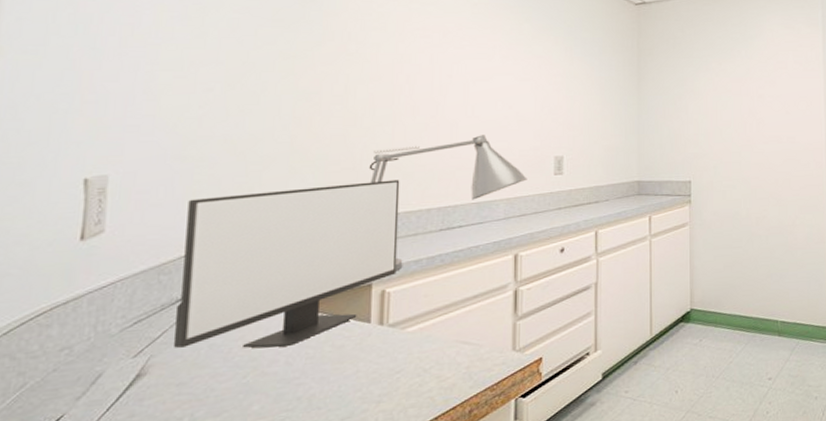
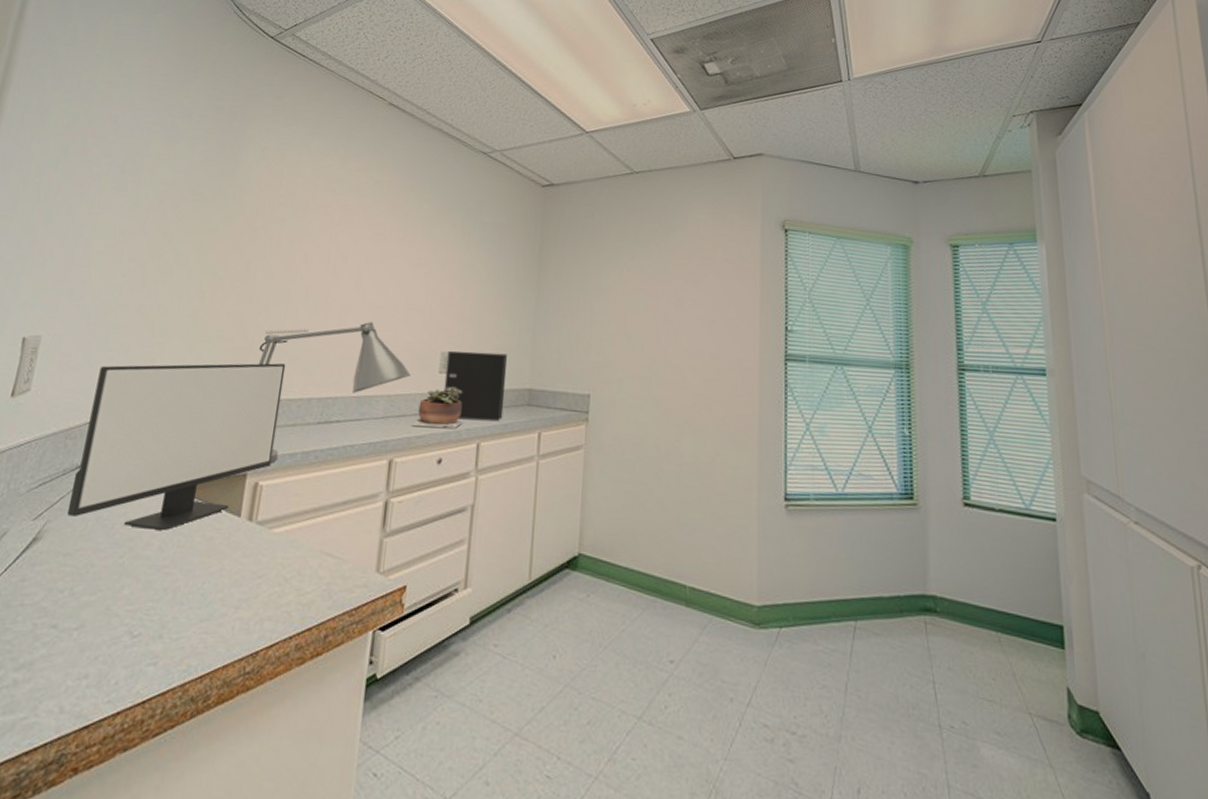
succulent plant: none [532,185,580,224] -> present [411,386,462,429]
binder: none [560,153,617,213] -> present [443,350,507,422]

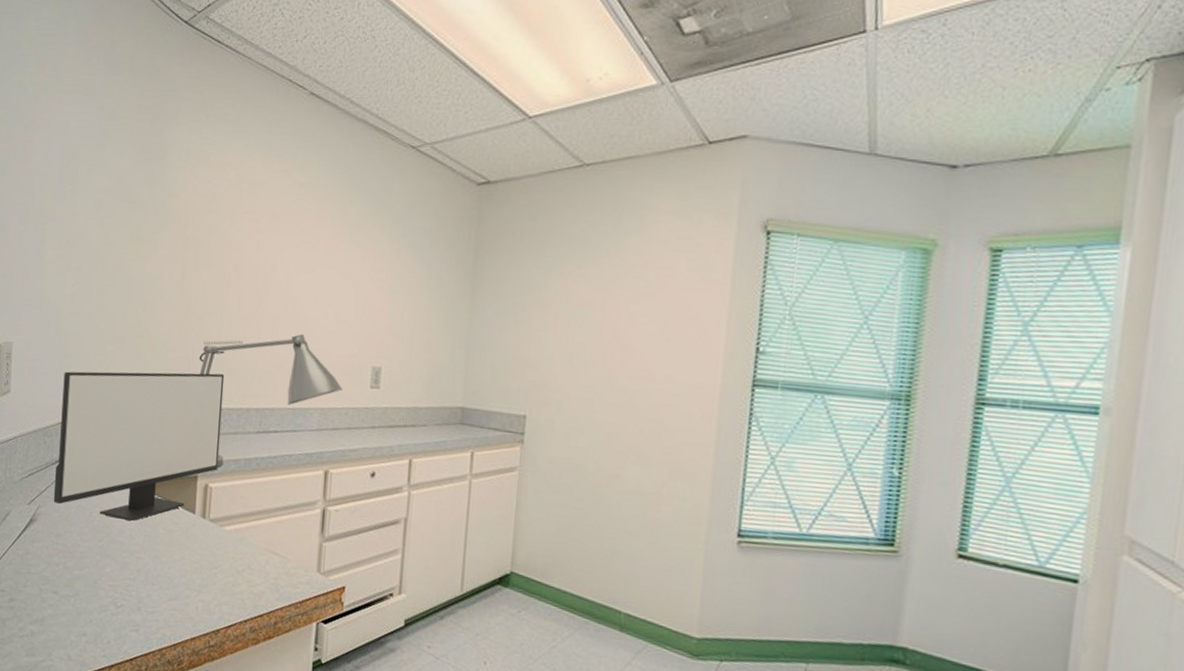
succulent plant: present [411,386,462,429] -> none [344,402,394,444]
binder: present [443,350,507,422] -> none [375,365,439,439]

